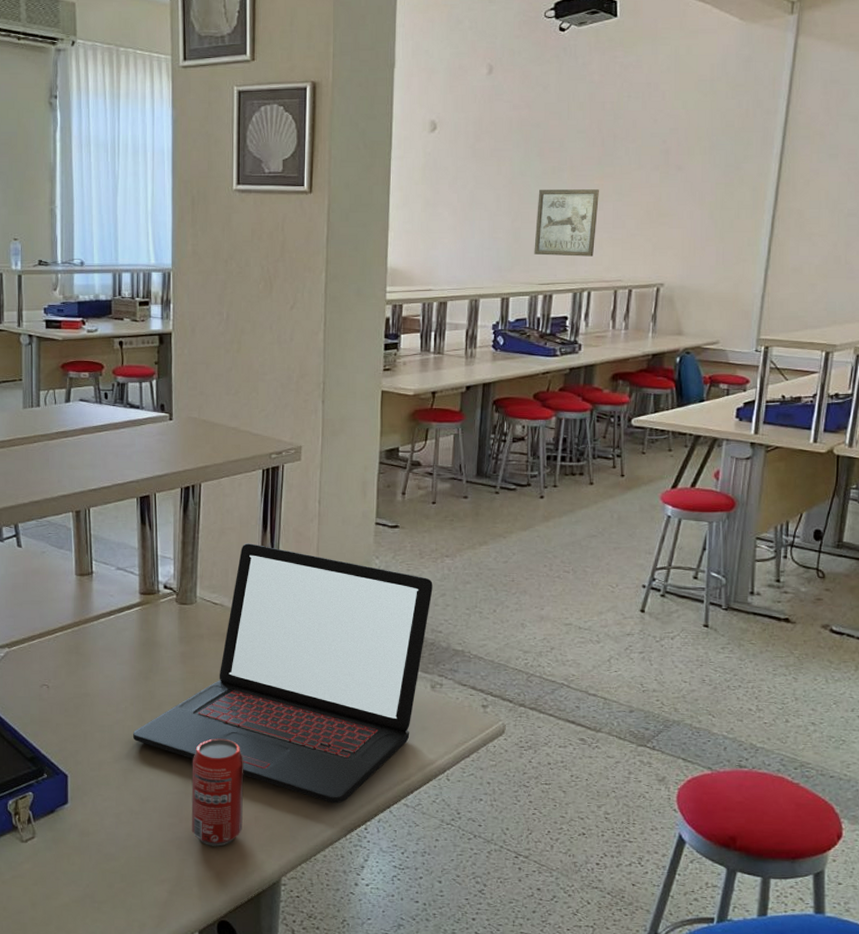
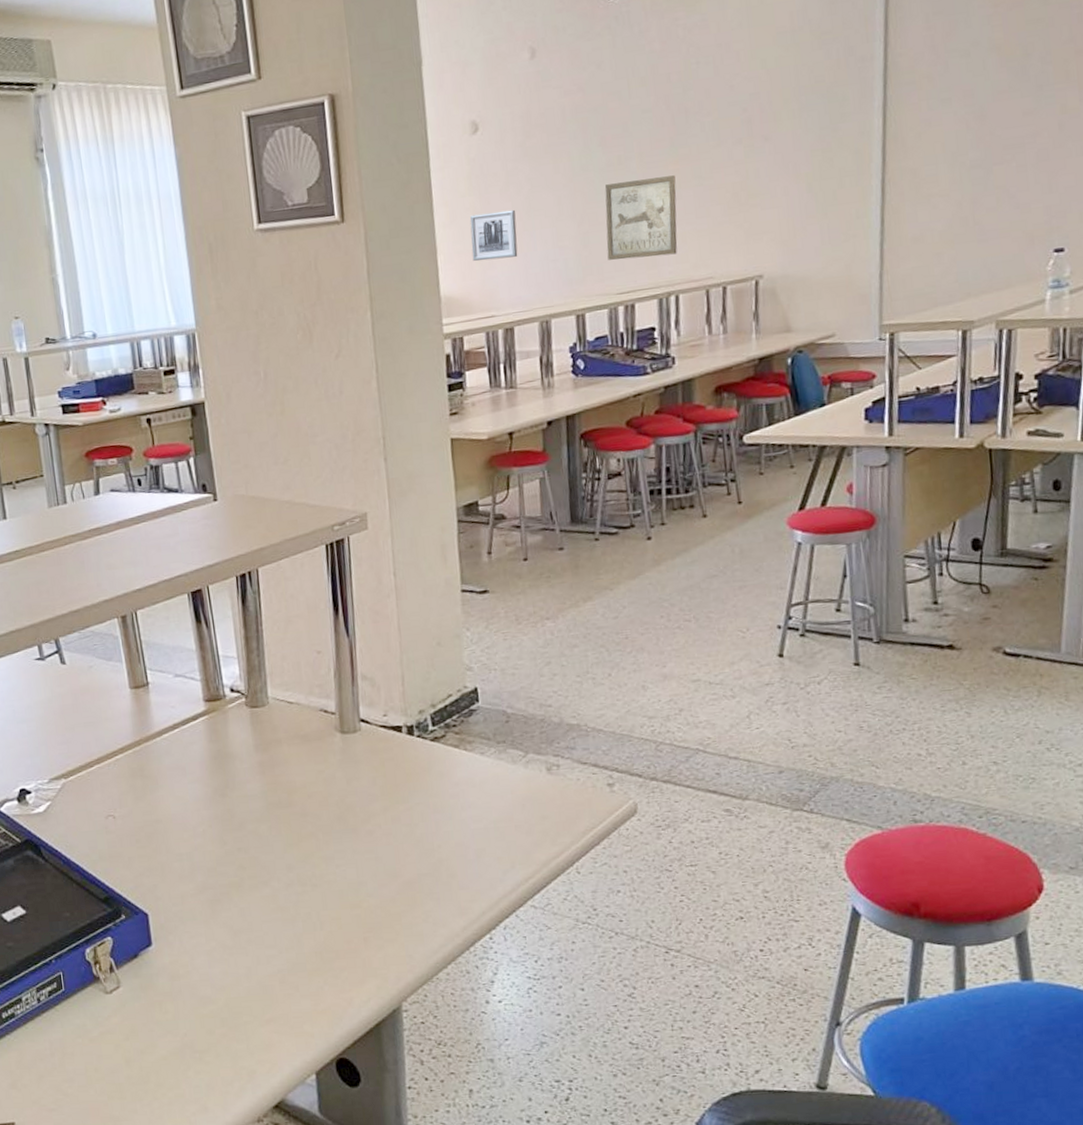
laptop: present [133,543,433,804] -> none [215,630,536,914]
beverage can: present [191,738,244,847] -> none [285,854,351,976]
wall art: none [418,201,459,241] -> present [469,209,518,262]

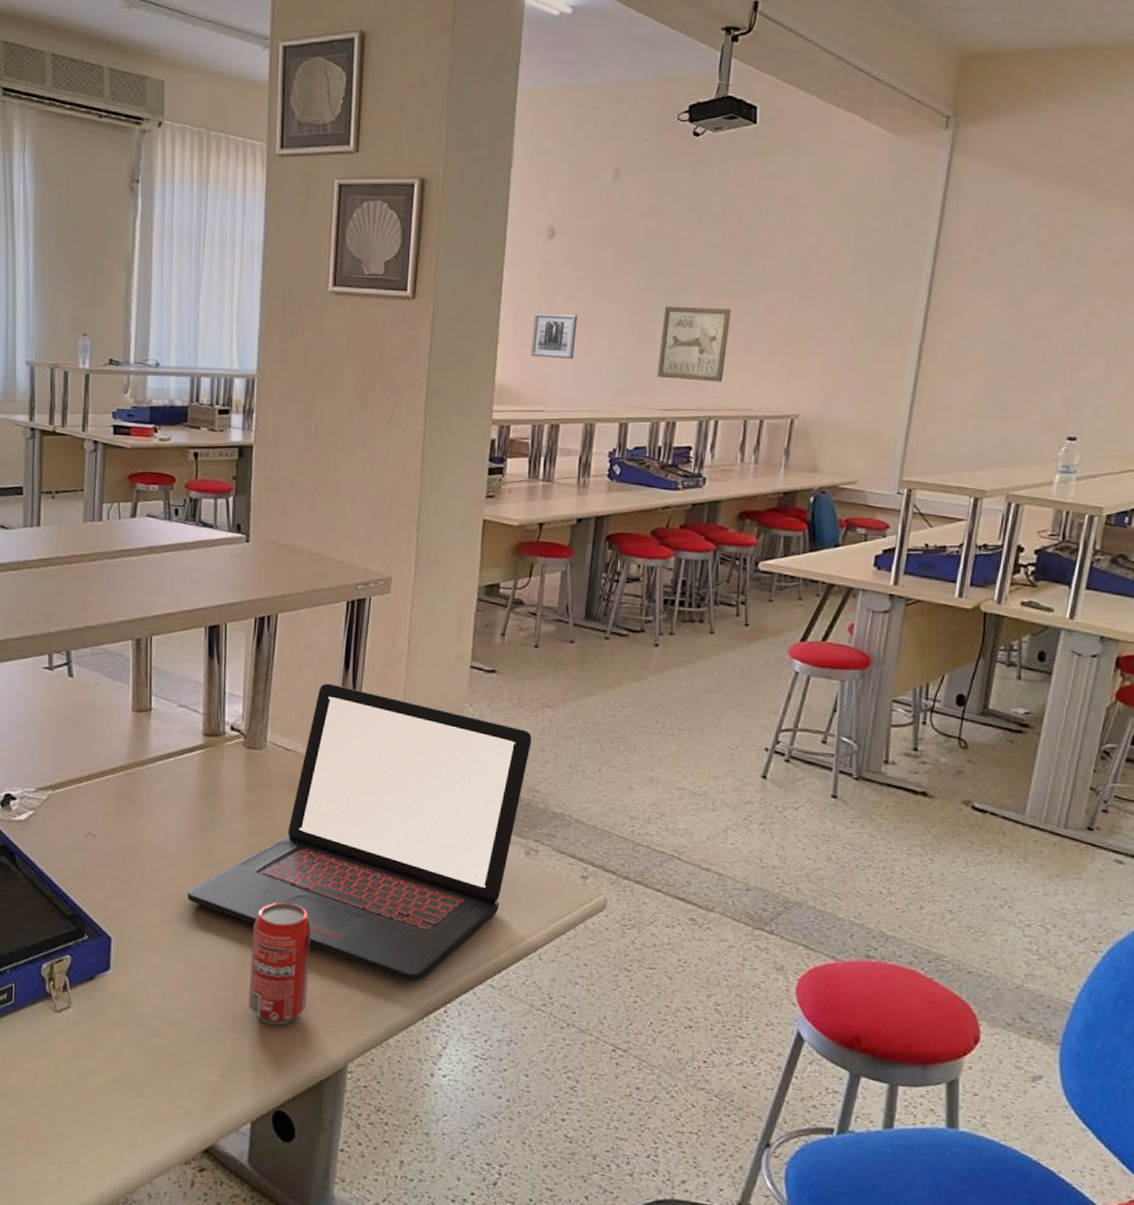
laptop: none [215,630,536,914] -> present [188,683,532,982]
beverage can: none [285,854,351,976] -> present [248,902,312,1026]

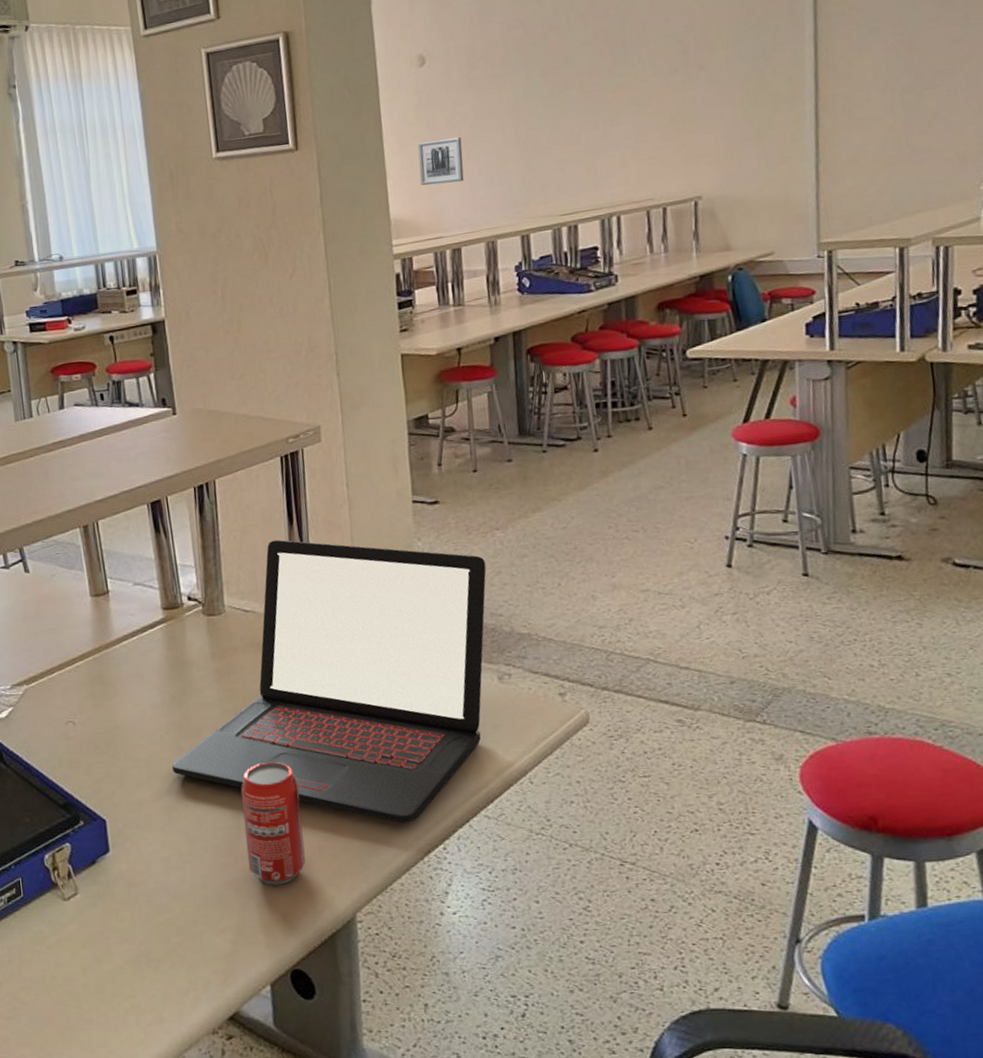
wall art: present [657,307,731,382] -> none [546,103,618,184]

